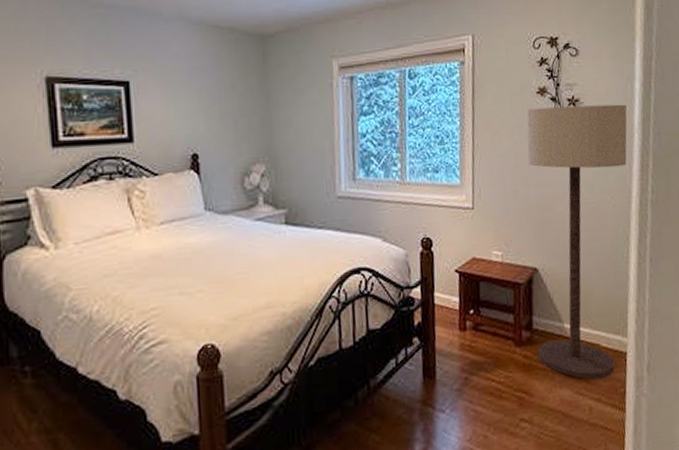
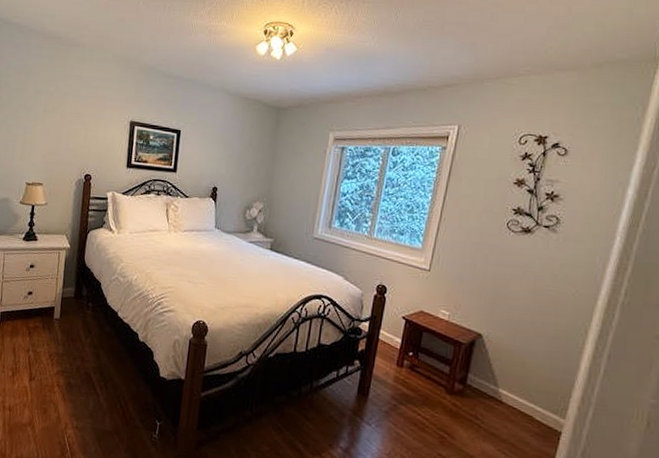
floor lamp: present [527,104,627,380] -> none [466,196,612,448]

